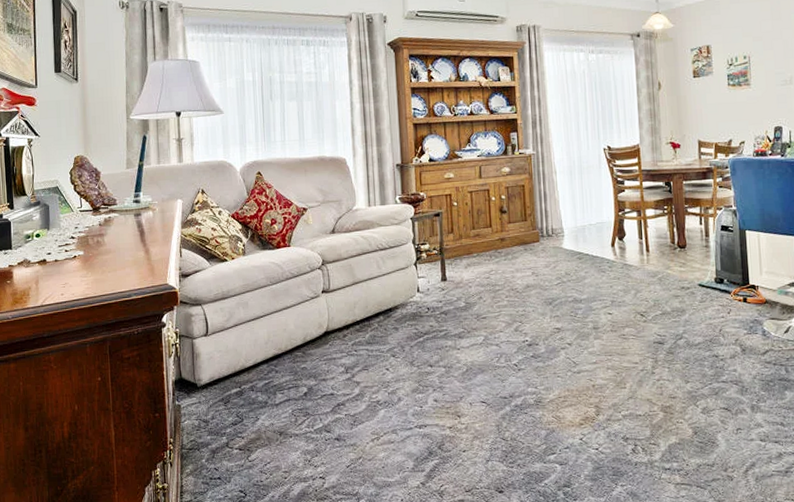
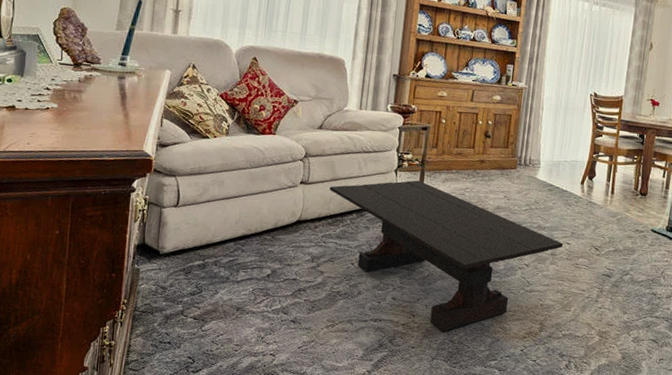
coffee table: none [352,270,605,431] -> present [329,180,563,333]

